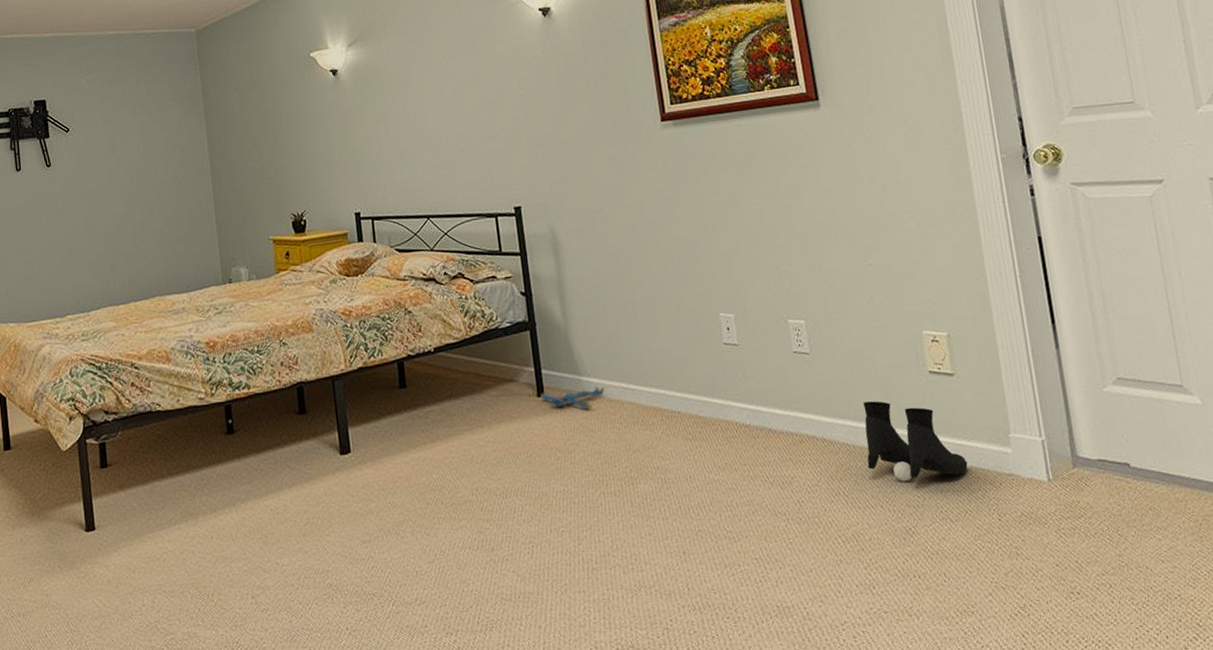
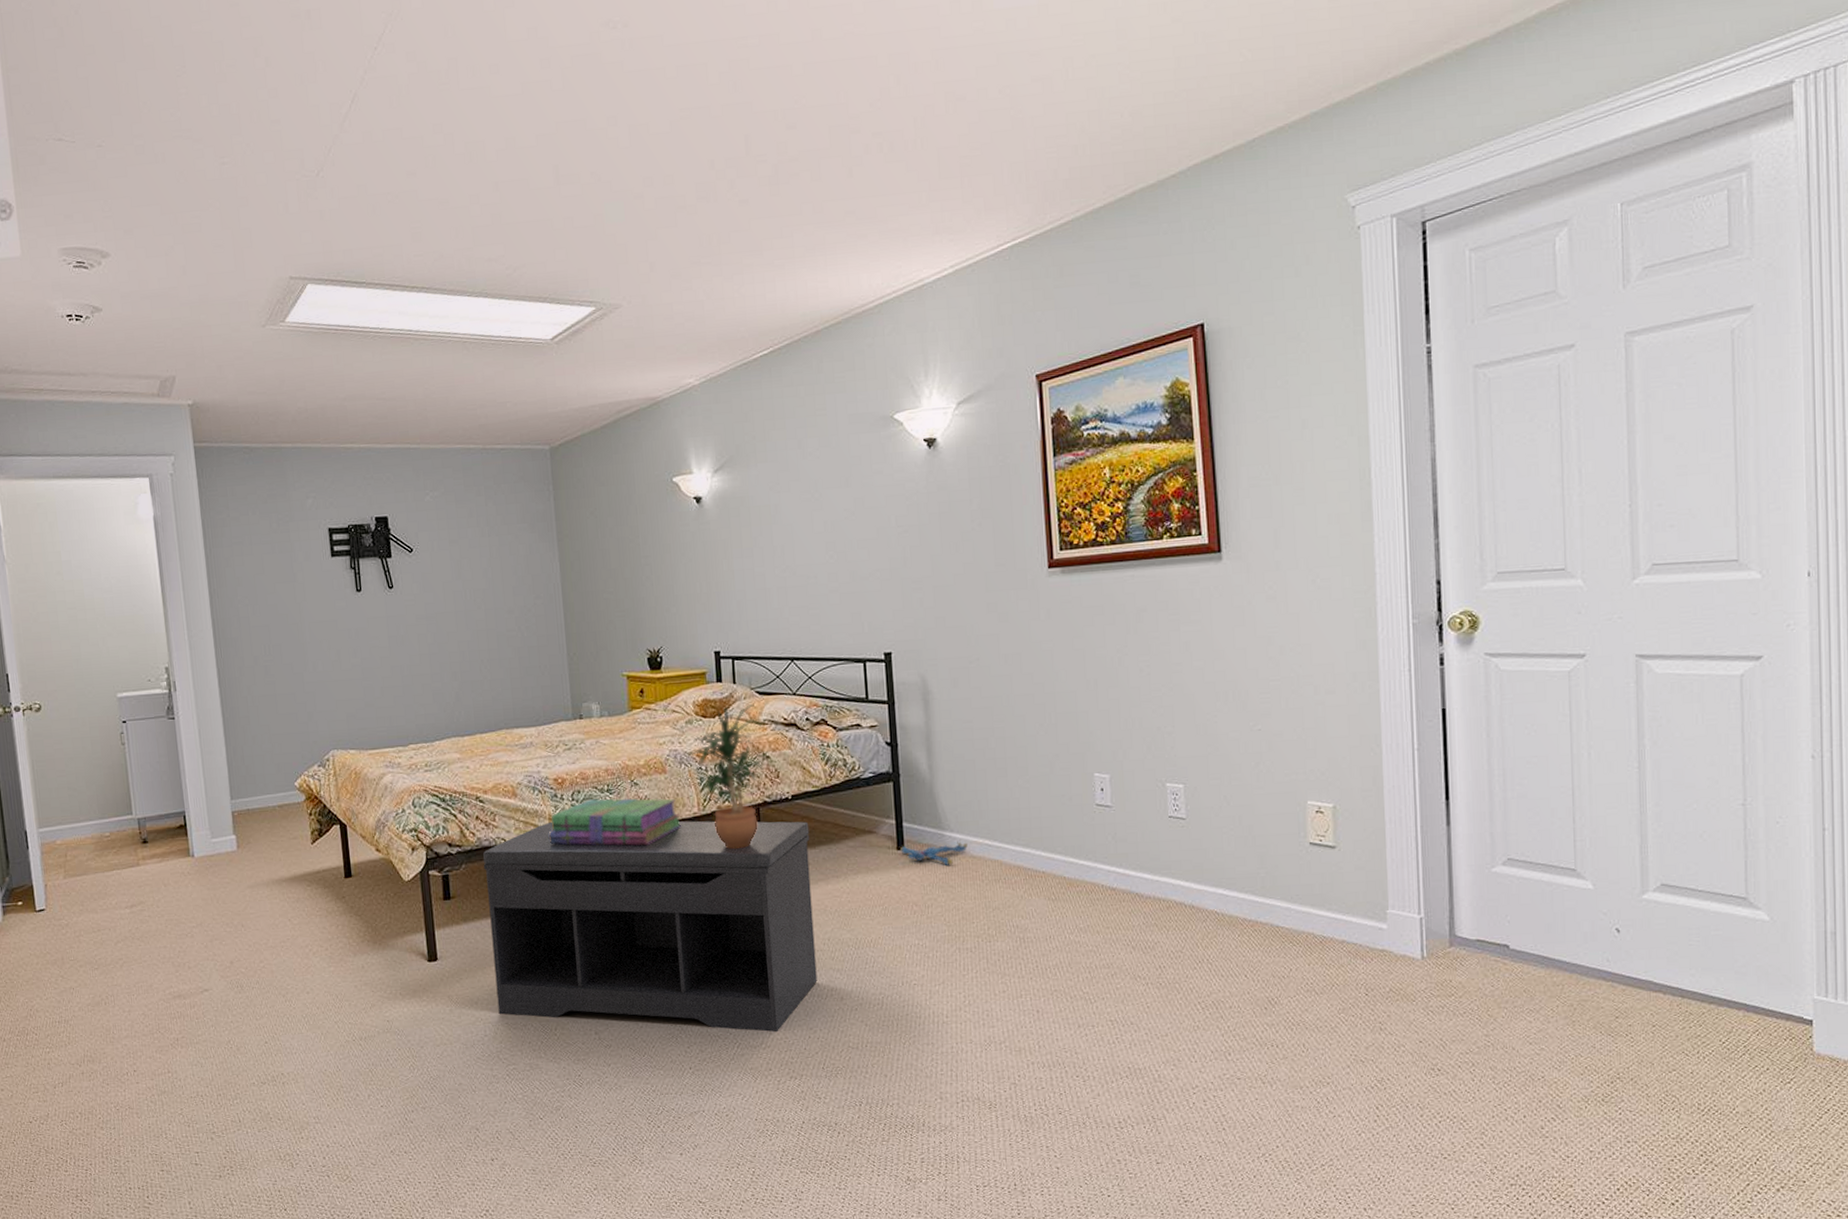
bench: none [139,373,468,588] -> present [483,821,817,1033]
stack of books: none [201,357,329,407] -> present [548,798,681,846]
potted plant: none [335,260,411,403] -> present [689,703,770,849]
boots: present [863,401,968,482] -> none [1235,870,1340,952]

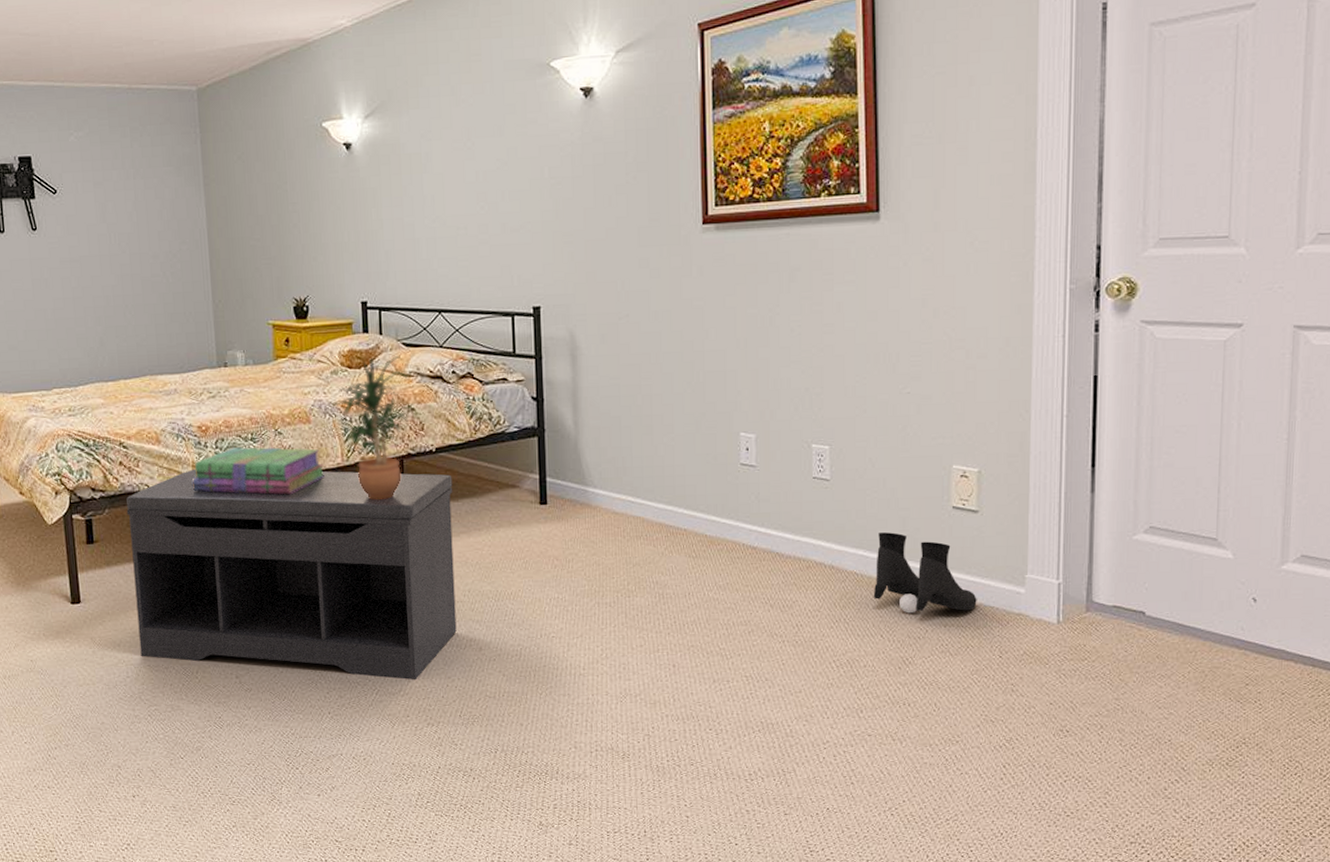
plush toy: present [900,840,968,865] -> none [543,496,610,521]
boots: none [1235,870,1340,952] -> present [873,532,977,614]

